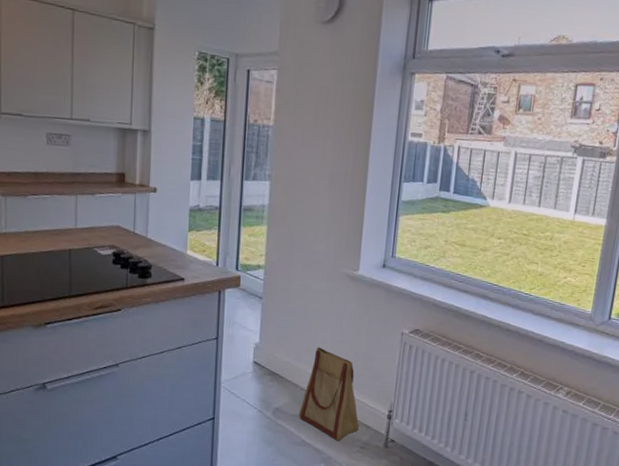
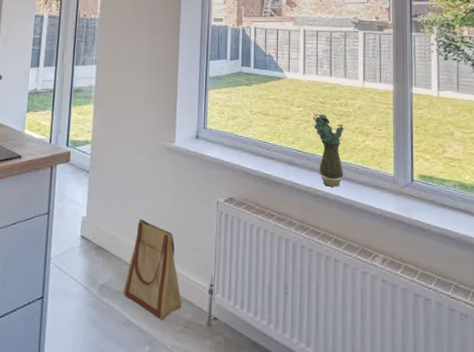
vase: none [513,245,546,322] -> present [313,112,344,187]

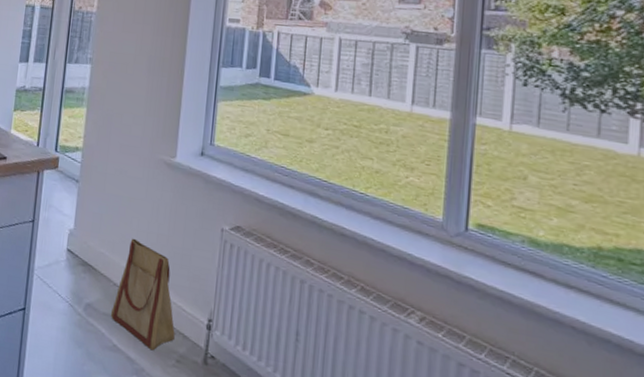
vase: present [313,112,344,187] -> none [343,137,383,227]

